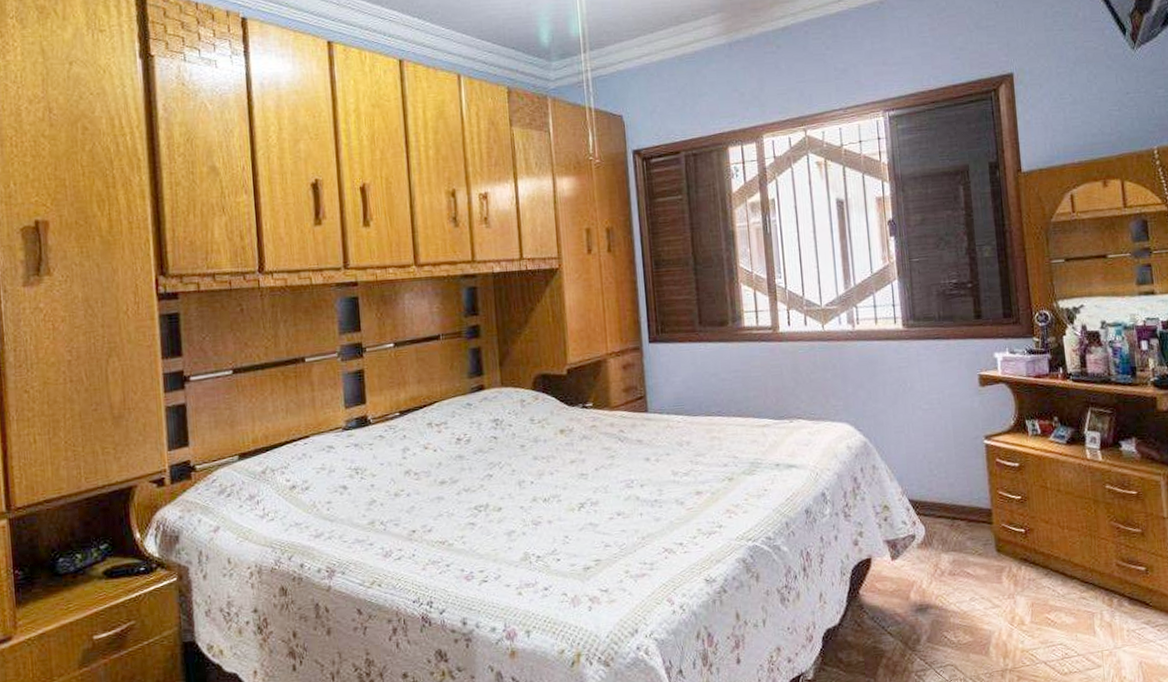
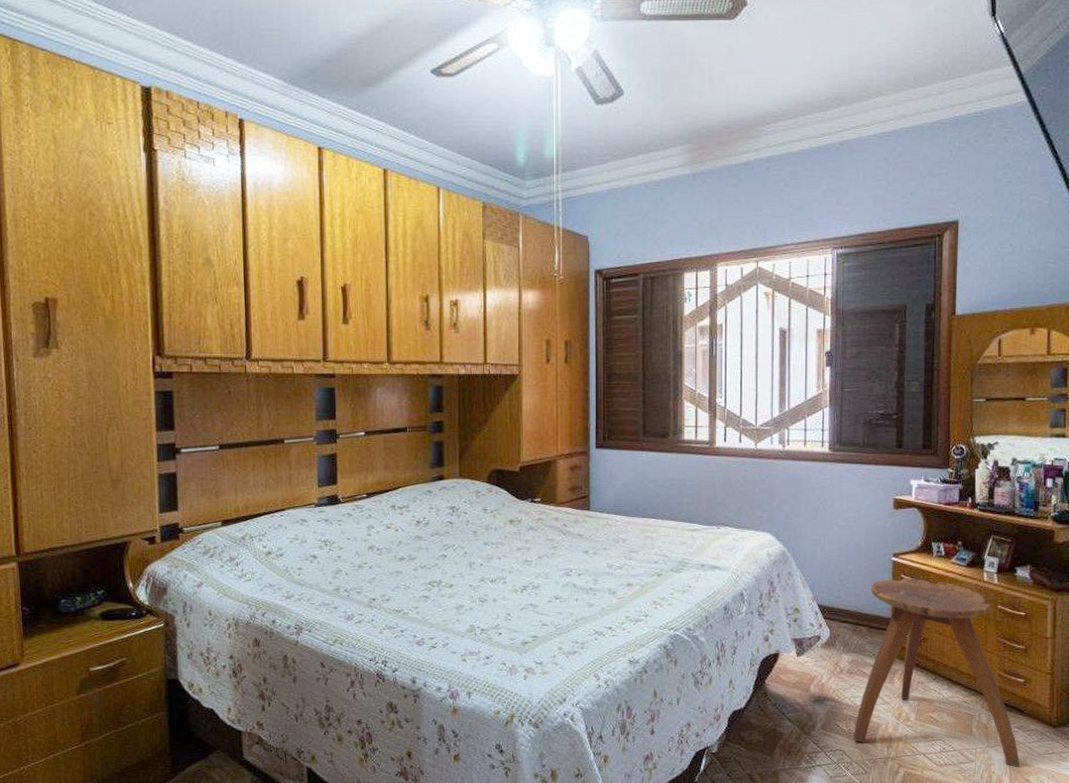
stool: none [964,461,1154,670] -> present [853,578,1020,768]

